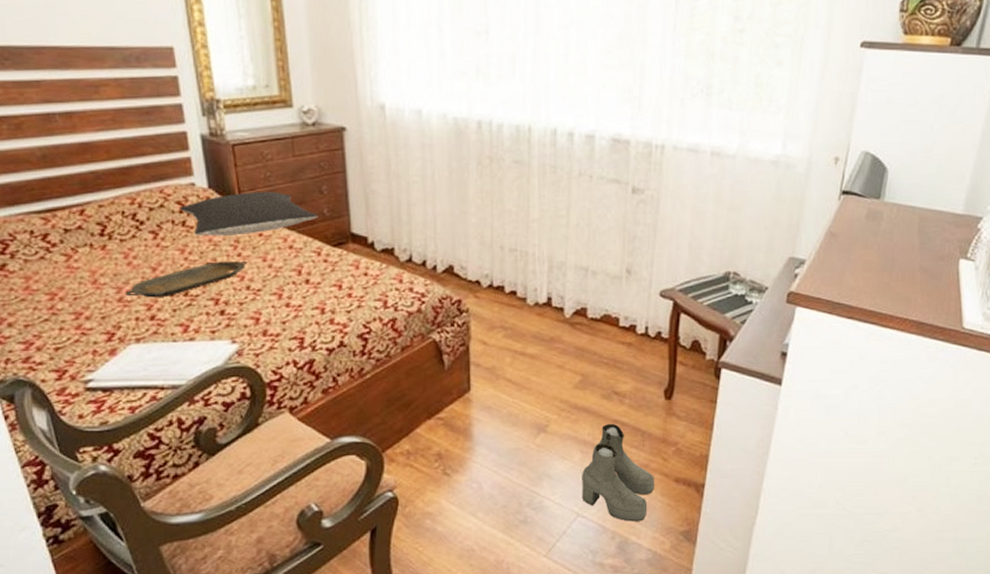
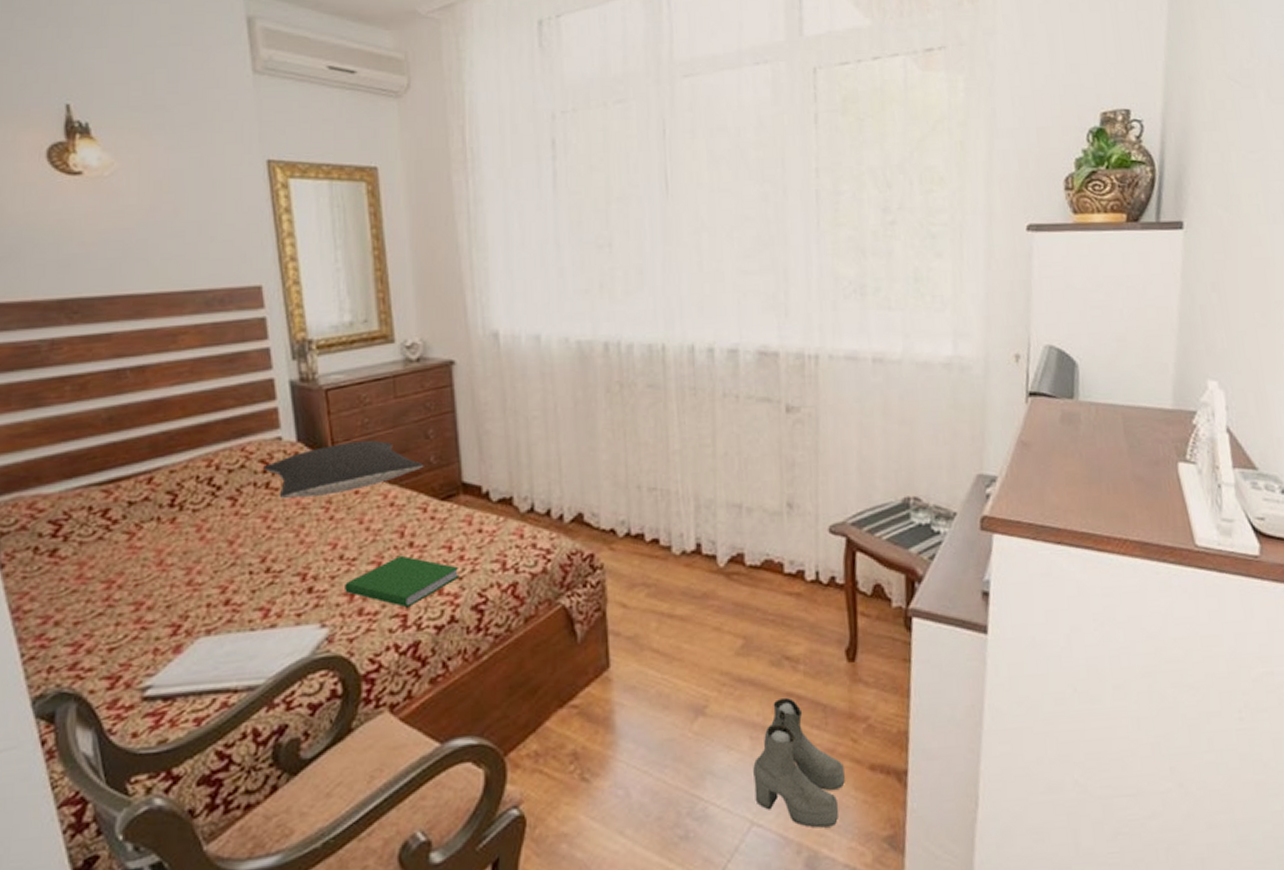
serving tray: present [125,262,247,298] -> none [196,526,341,578]
hardcover book: none [251,290,348,332] -> present [345,555,460,608]

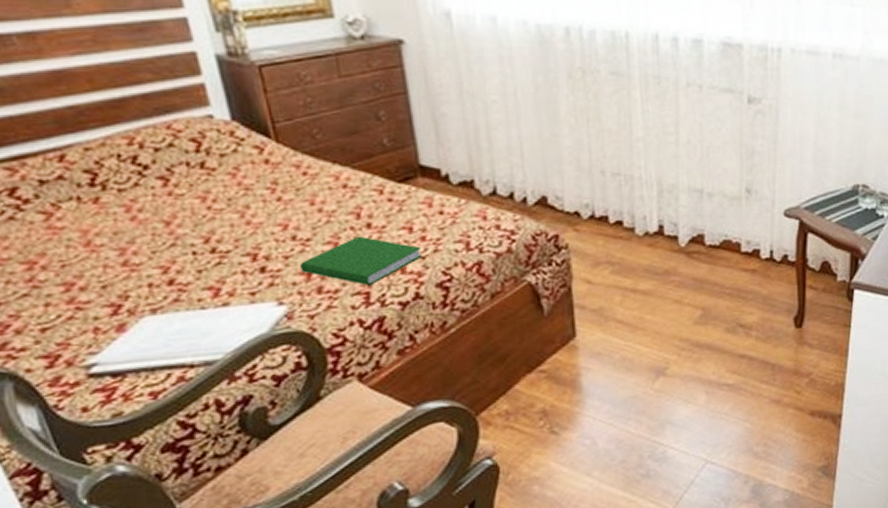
pillow: present [263,440,424,499] -> none [195,120,377,180]
boots: present [753,697,845,828] -> none [708,358,788,463]

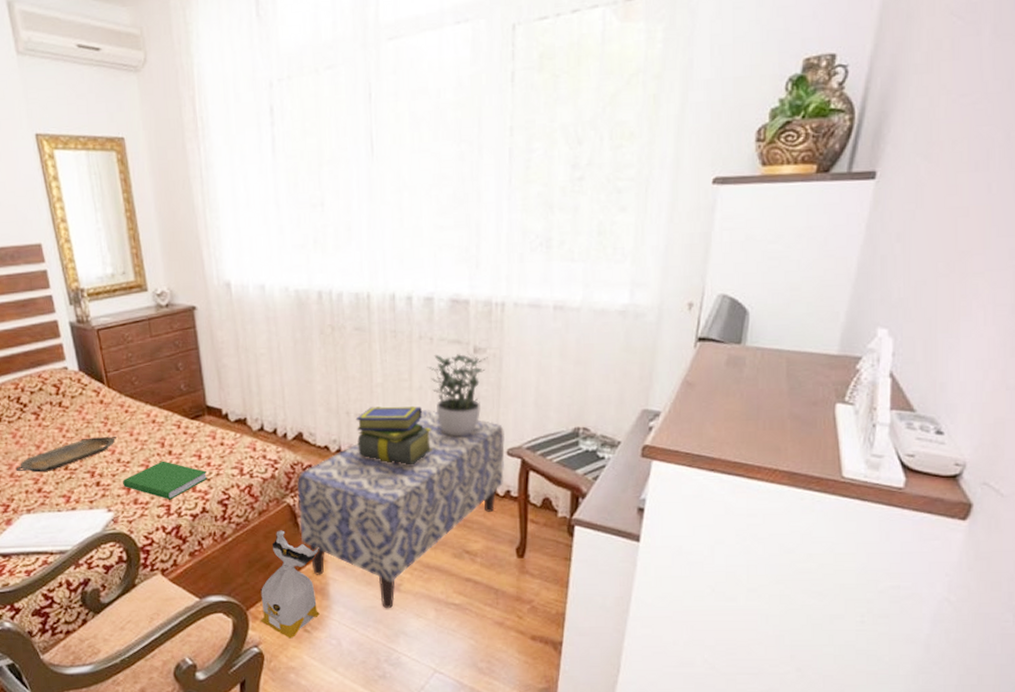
serving tray: none [131,207,290,259] -> present [16,437,116,473]
bag: none [494,314,570,444] -> present [260,530,320,639]
bench: none [541,166,782,398] -> present [297,409,505,609]
stack of books: none [612,162,703,231] -> present [355,405,433,465]
potted plant: none [695,101,763,197] -> present [426,351,488,437]

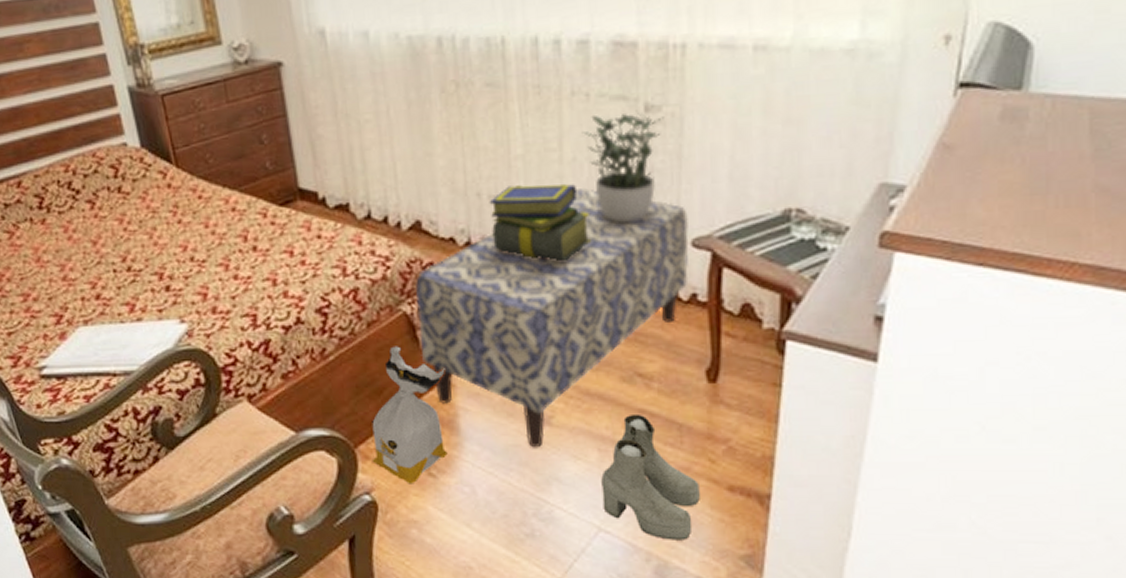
serving tray: present [16,437,116,473] -> none [69,229,189,275]
hardcover book: present [123,461,208,500] -> none [198,258,302,308]
boots: none [437,581,510,678] -> present [601,413,700,540]

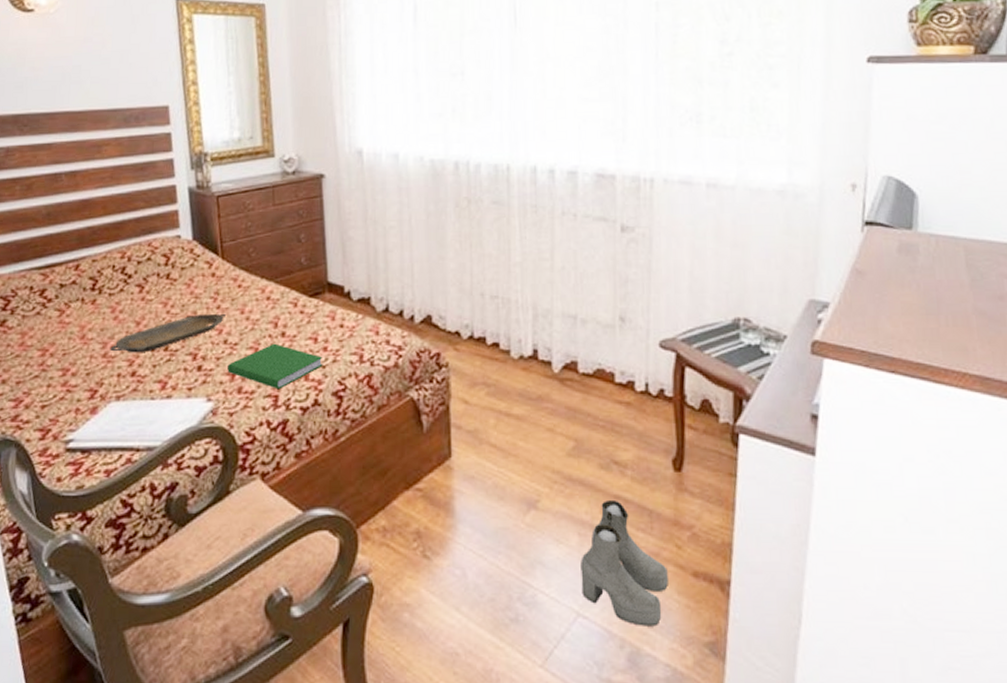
serving tray: none [69,229,189,275] -> present [110,314,226,353]
hardcover book: none [198,258,302,308] -> present [227,343,323,390]
bag: present [372,346,448,484] -> none [371,429,445,566]
bench: present [416,187,689,448] -> none [422,292,657,532]
stack of books: present [489,183,592,262] -> none [490,288,577,357]
potted plant: present [581,110,664,223] -> none [570,230,637,325]

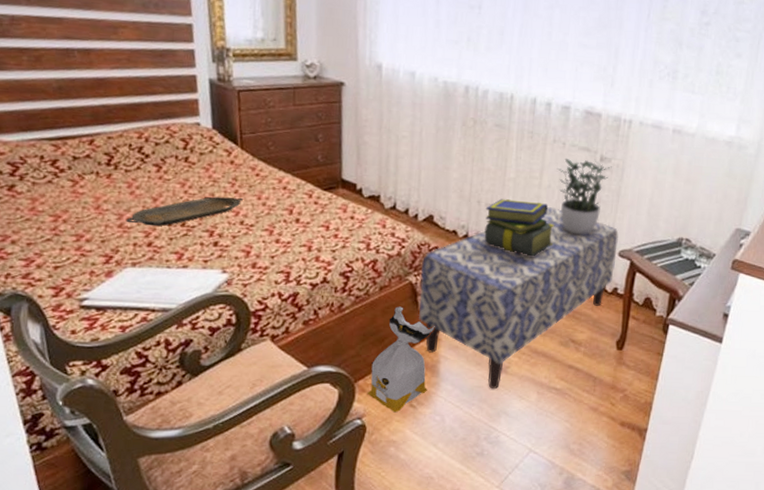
hardcover book: present [227,343,323,390] -> none [243,227,334,267]
bag: none [371,429,445,566] -> present [367,306,435,413]
bench: none [422,292,657,532] -> present [418,206,619,390]
stack of books: none [490,288,577,357] -> present [484,199,555,257]
potted plant: none [570,230,637,325] -> present [557,159,612,235]
boots: present [580,499,668,627] -> none [535,368,602,460]

